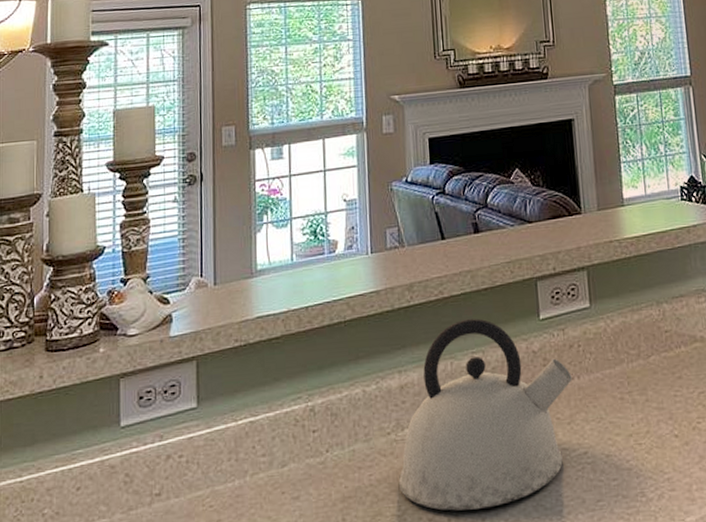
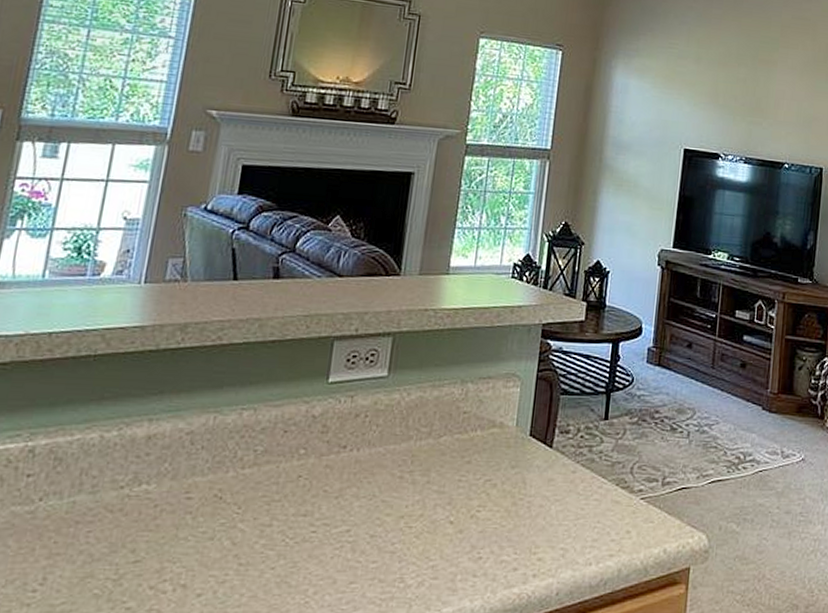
kettle: present [398,318,572,511] -> none [121,372,351,580]

